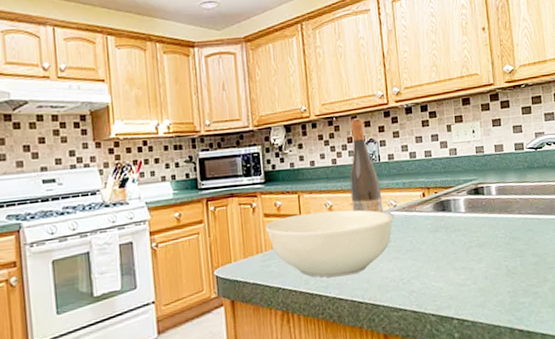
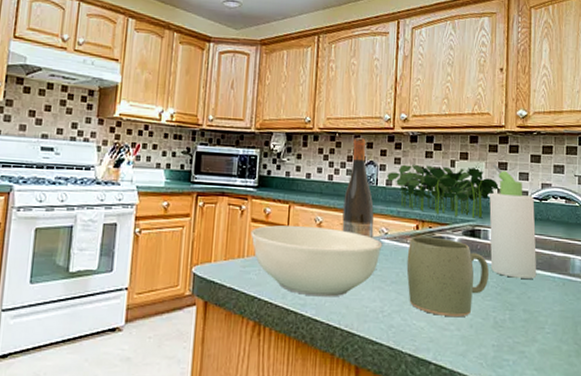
plant: none [388,129,495,180] -> present [387,164,499,218]
mug: none [417,200,497,274] -> present [406,236,489,318]
bottle: none [486,122,541,227] -> present [489,164,537,279]

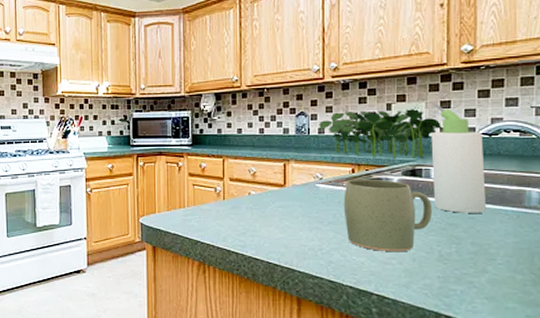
bowl: present [251,225,383,297] -> none [189,176,318,239]
wine bottle: present [342,137,374,239] -> none [276,91,308,184]

